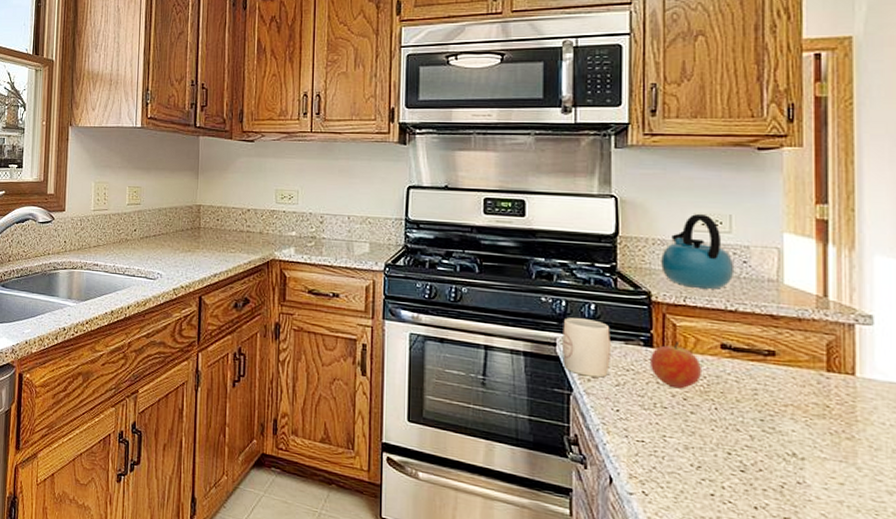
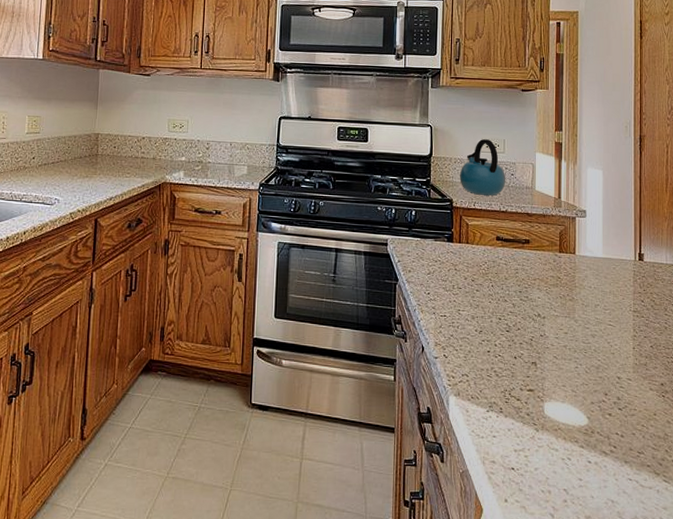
mug: present [563,317,610,378] -> none [392,222,425,269]
fruit: present [649,342,701,389] -> none [450,237,484,273]

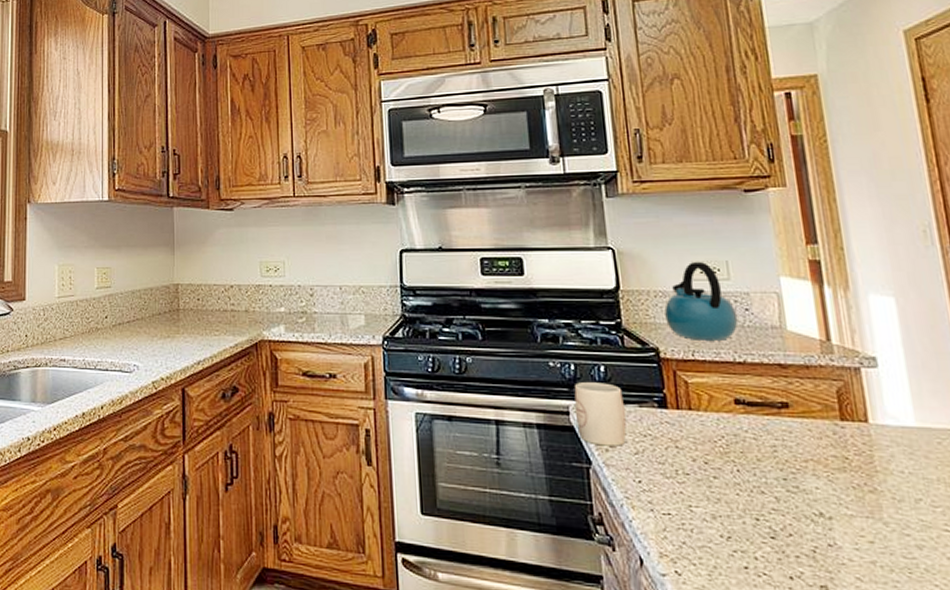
mug: none [392,222,425,269] -> present [574,382,627,446]

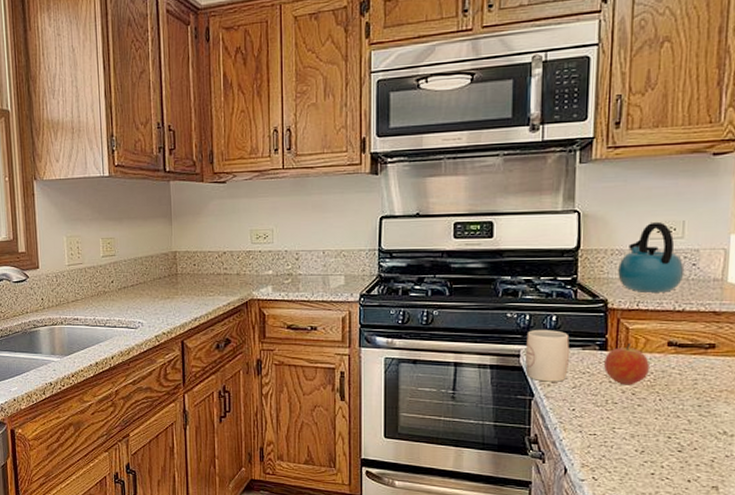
fruit: none [665,400,719,452] -> present [603,343,649,386]

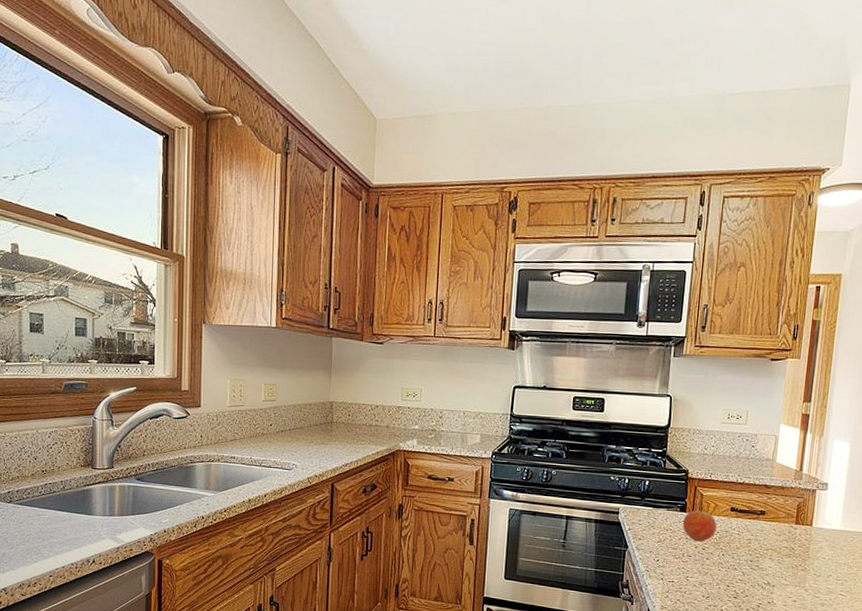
mug: present [525,330,570,382] -> none [623,492,658,537]
kettle: present [618,223,685,292] -> none [697,410,746,467]

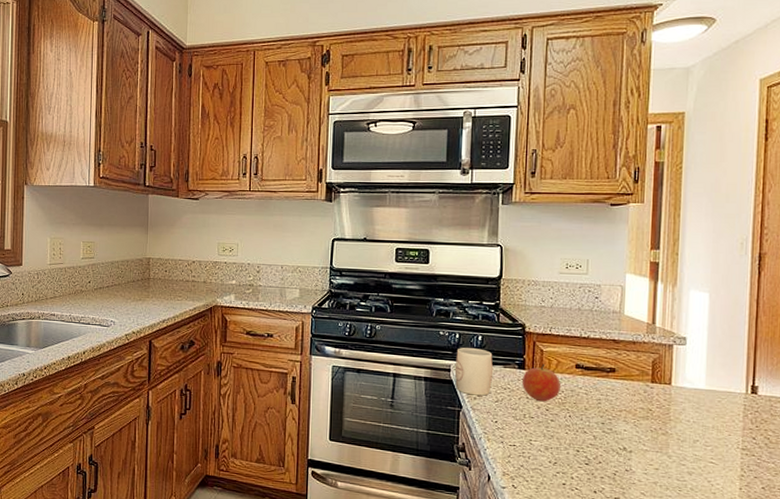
mug: none [623,492,658,537] -> present [455,348,493,396]

